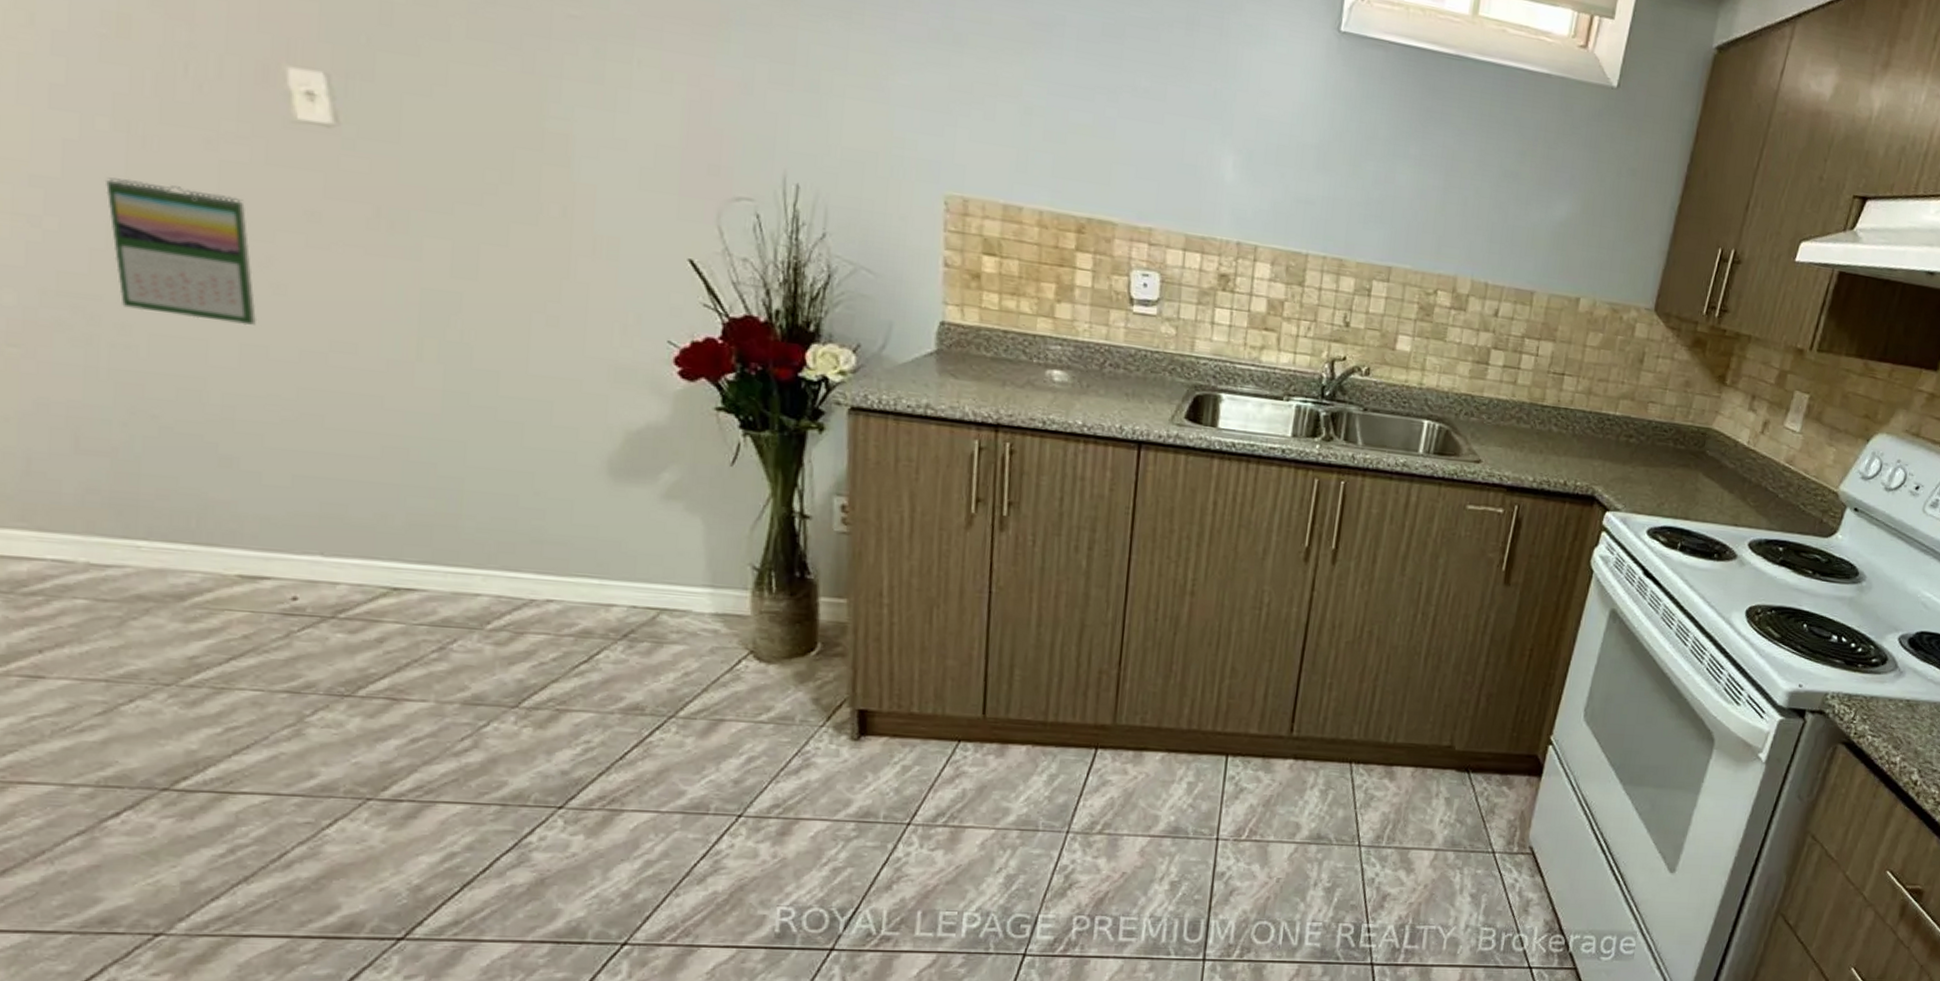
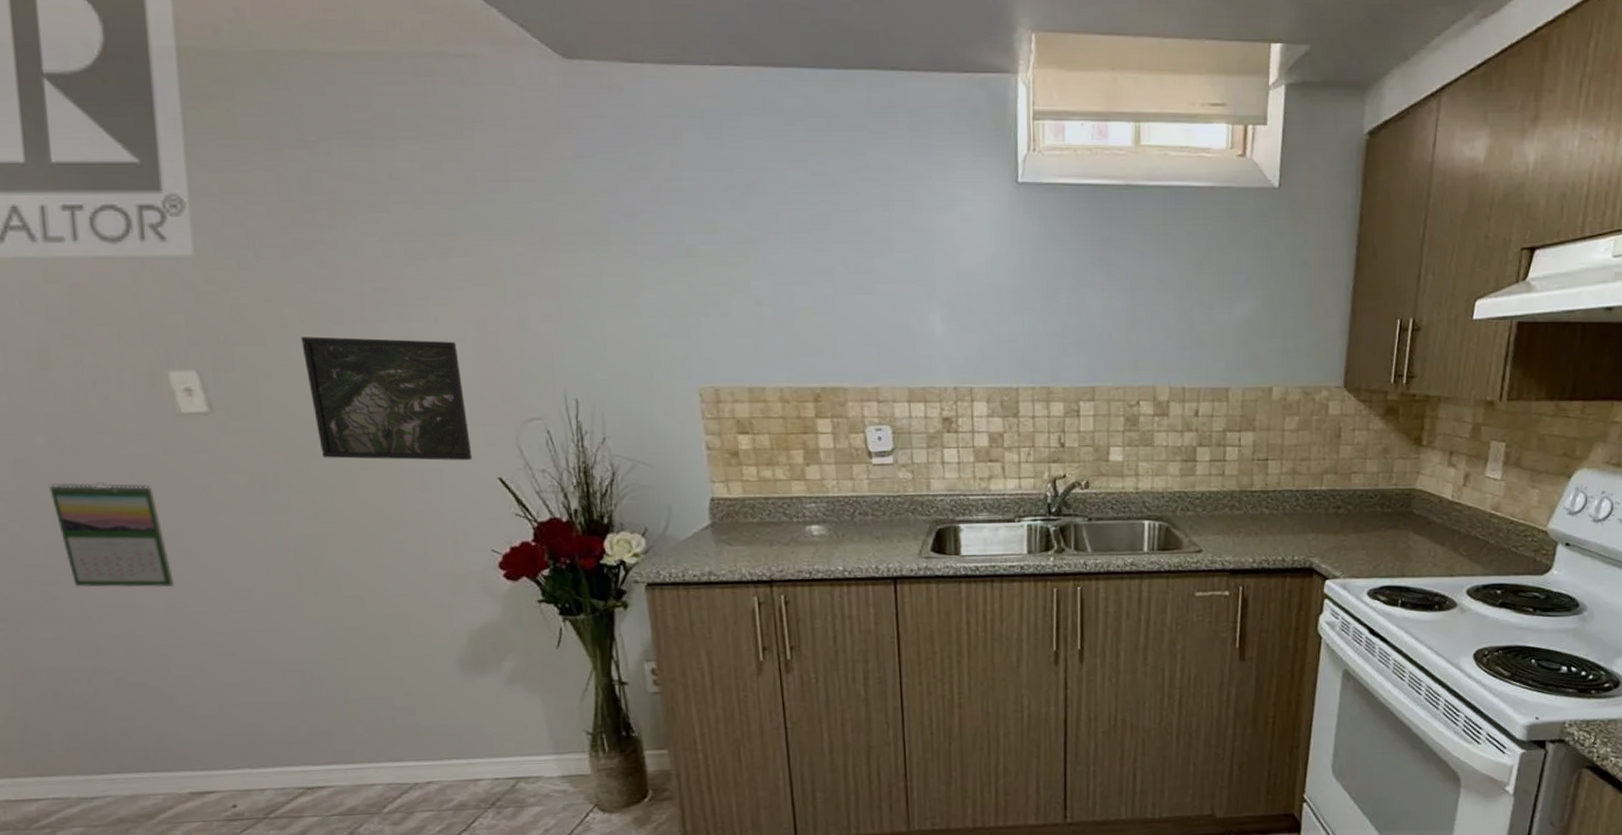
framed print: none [465,55,661,234] -> present [301,336,473,461]

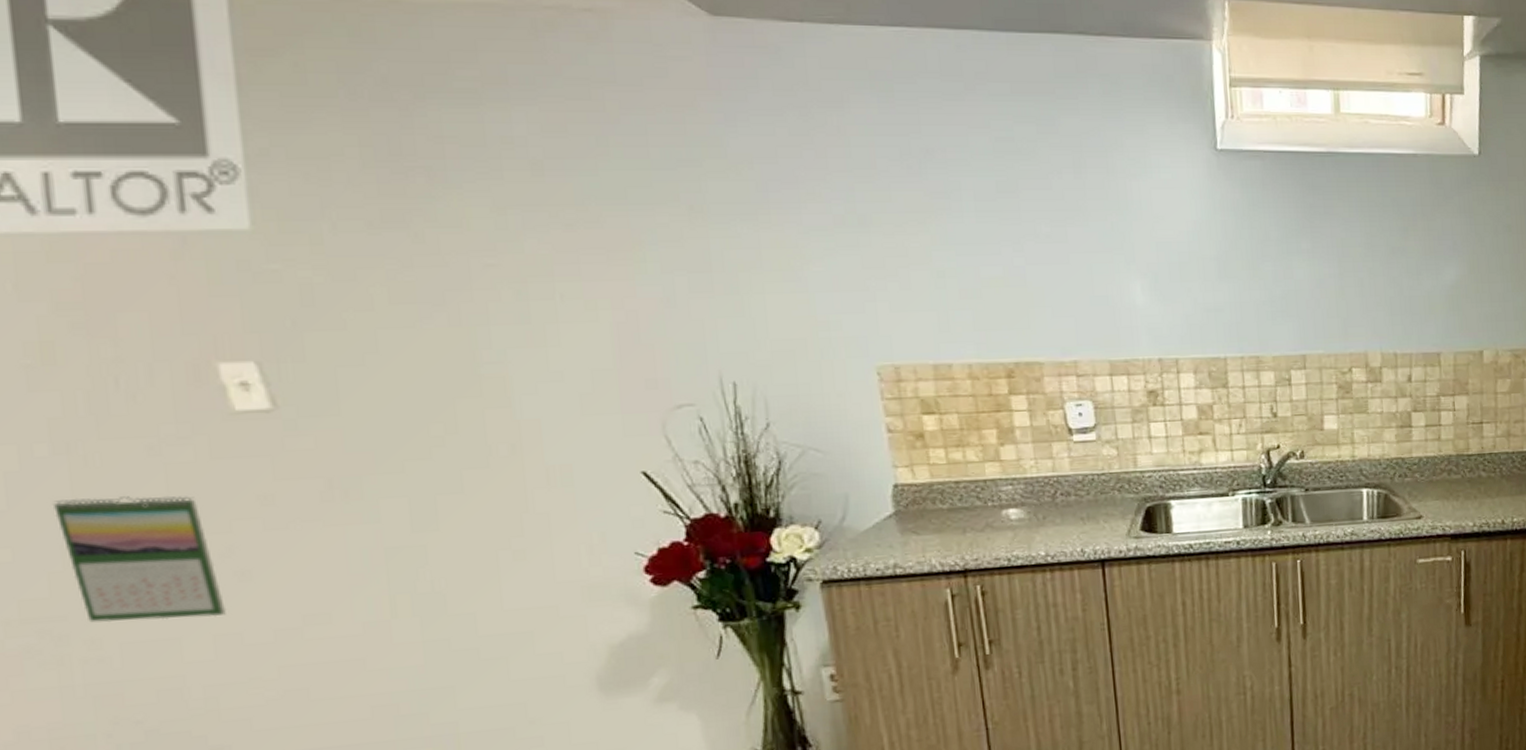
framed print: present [301,336,473,461] -> none [392,319,610,457]

